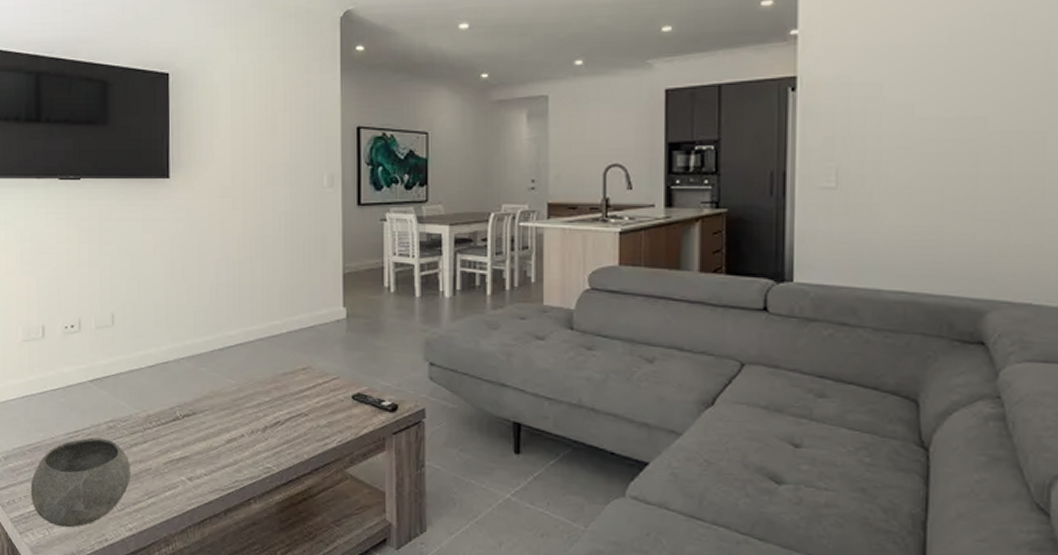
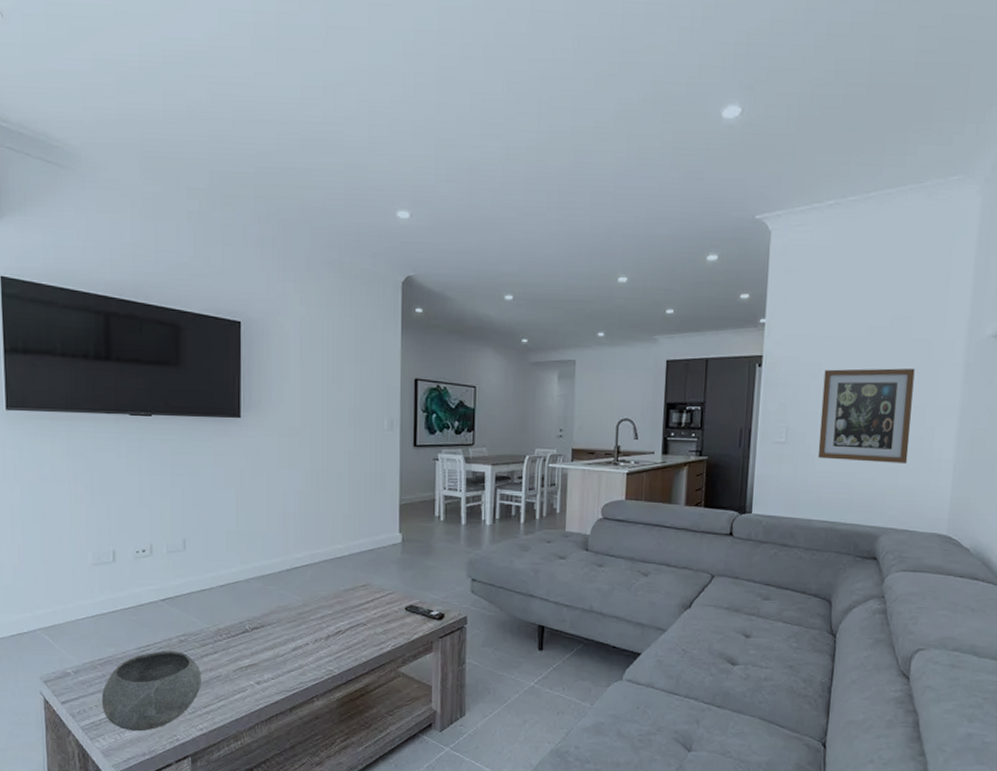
wall art: none [884,81,1025,212] -> present [817,368,915,463]

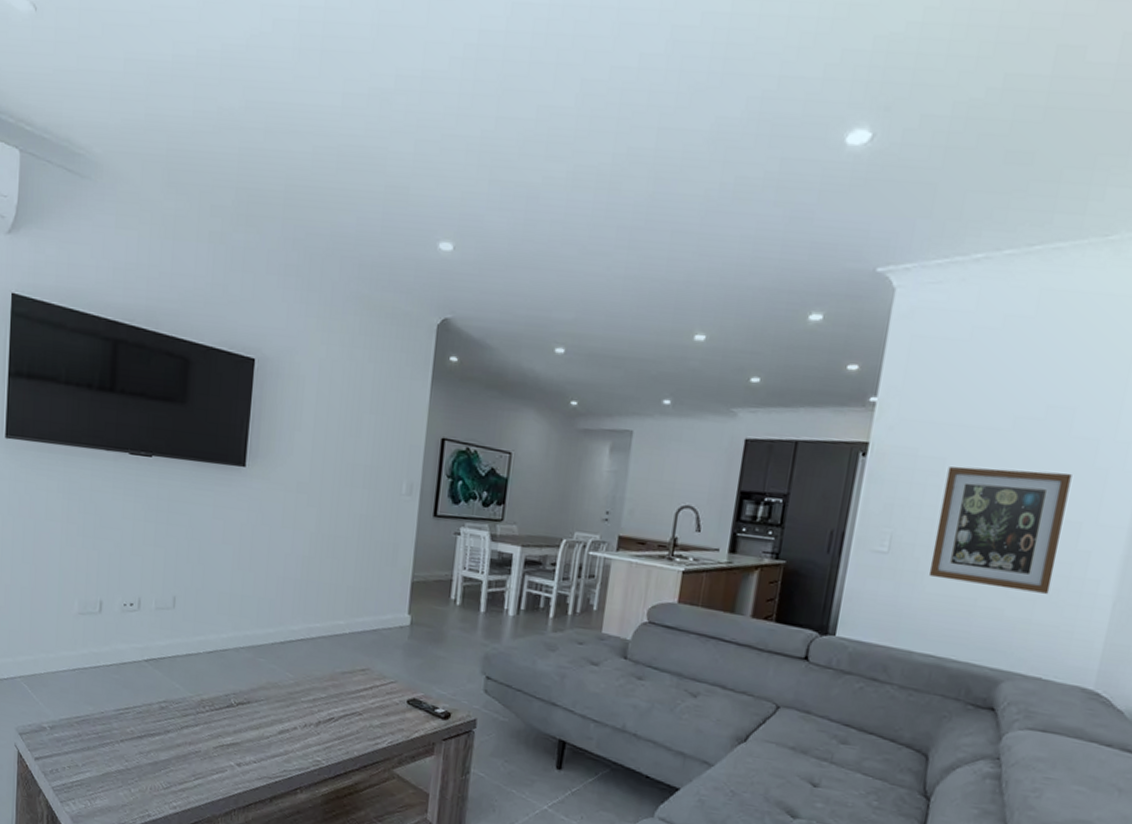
bowl: present [101,650,202,732] -> none [75,715,180,801]

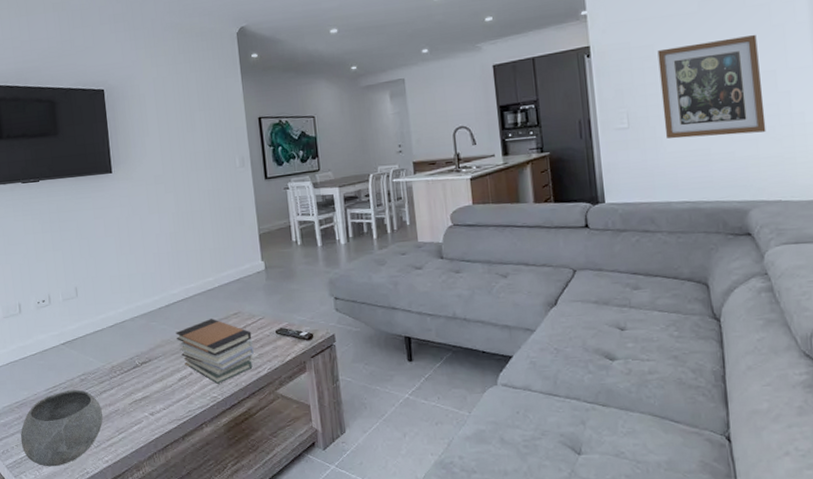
bowl: none [75,715,180,801] -> present [20,389,103,467]
book stack: none [285,669,378,747] -> present [175,319,254,384]

